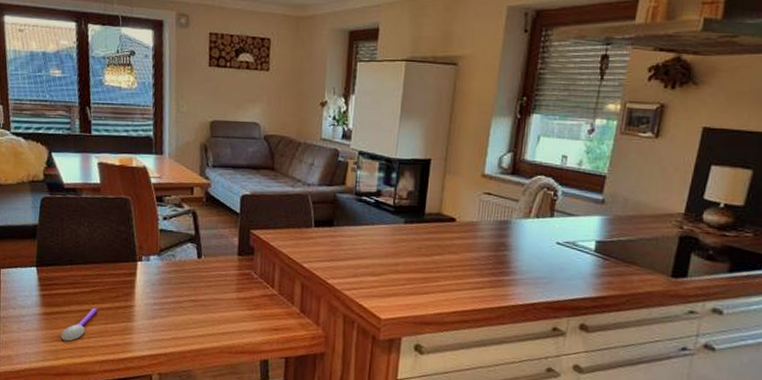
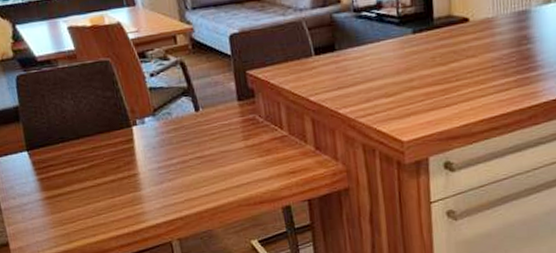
spoon: present [60,307,98,342] -> none [68,182,102,223]

